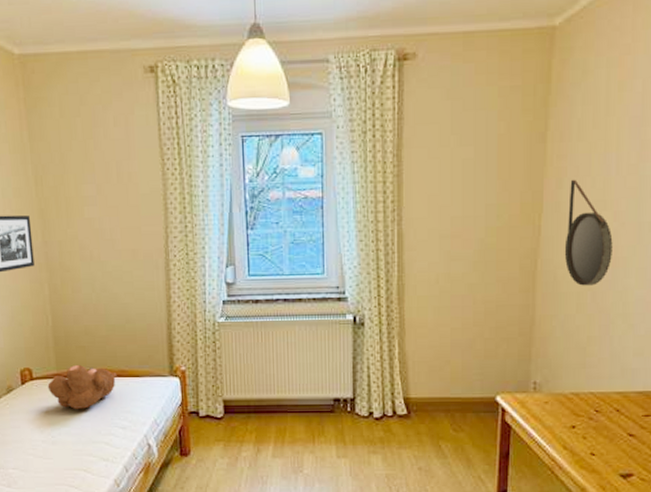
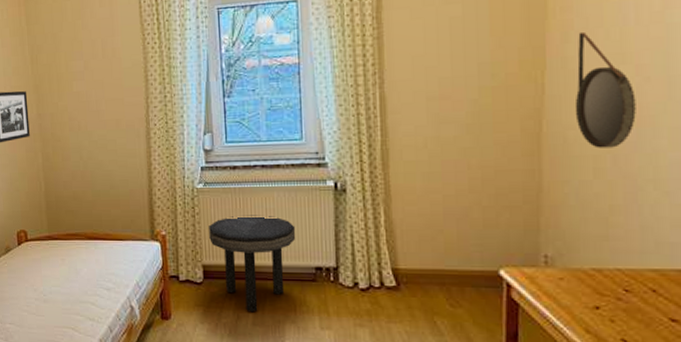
teddy bear: present [47,364,117,410] -> none [40,227,102,271]
side table: none [230,348,316,445] -> present [209,215,296,313]

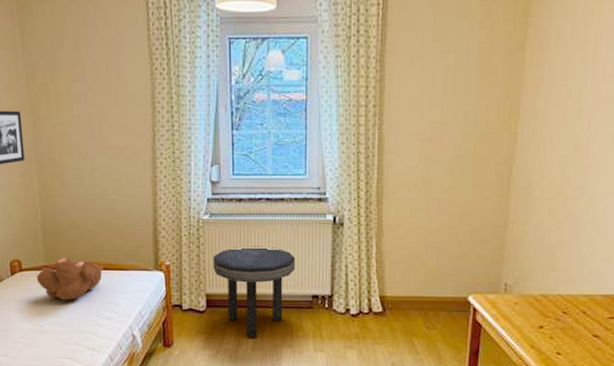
teddy bear: none [40,227,102,271] -> present [36,257,104,301]
home mirror: present [574,31,636,148] -> none [538,88,586,192]

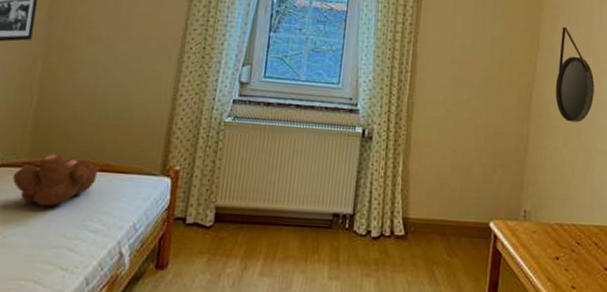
side table: present [213,246,296,338] -> none [228,154,320,261]
home mirror: none [538,88,586,192] -> present [555,26,595,123]

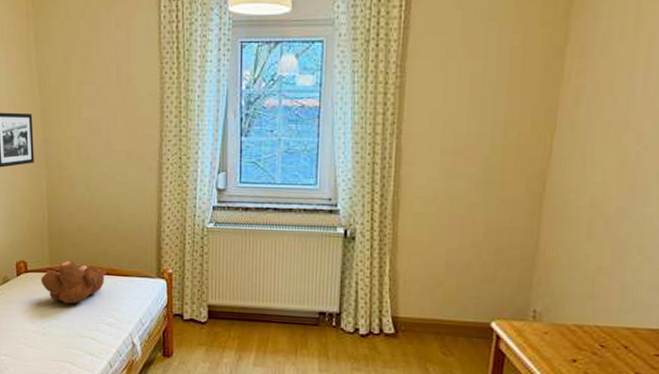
home mirror: present [555,26,595,123] -> none [577,97,634,212]

